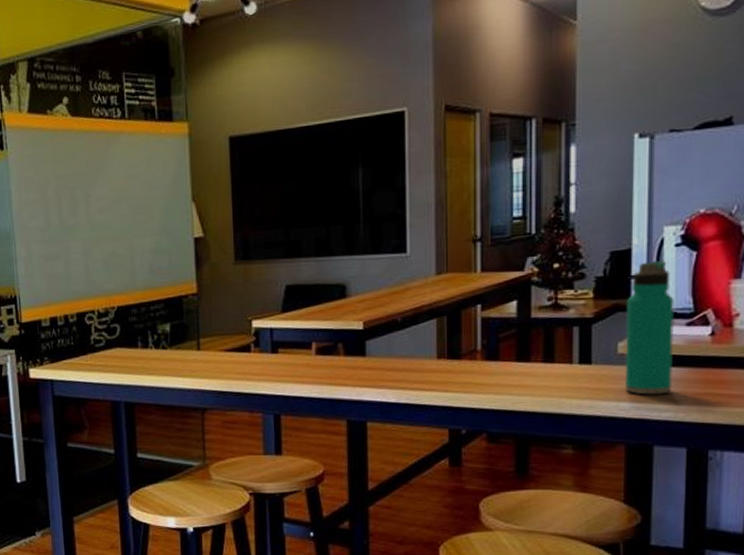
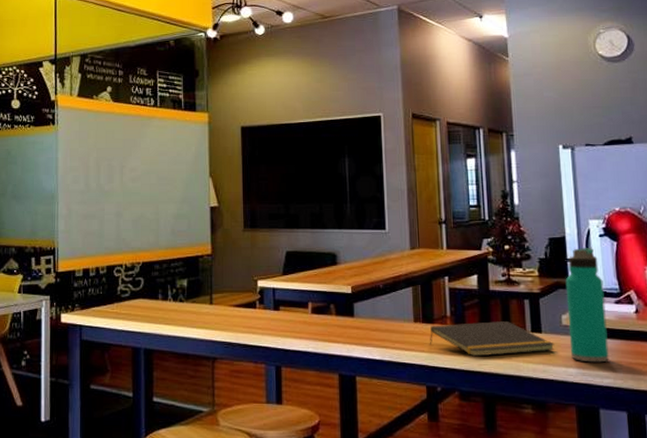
notepad: none [454,353,606,395] -> present [429,321,555,357]

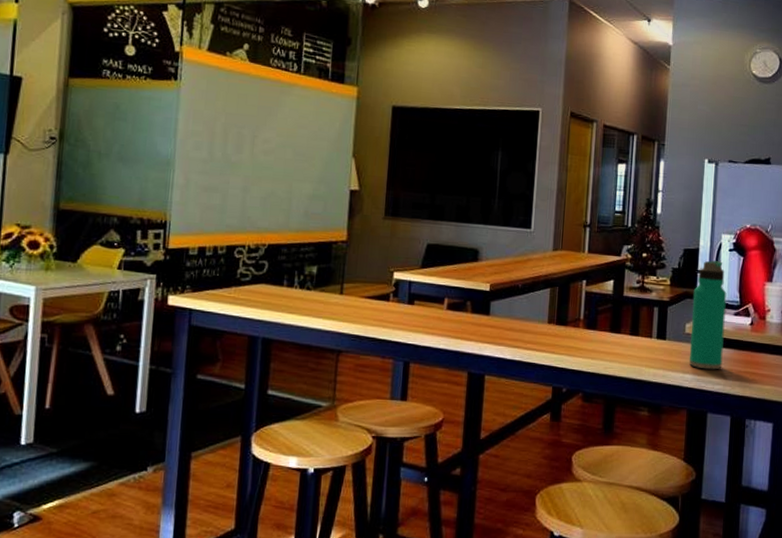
notepad: present [429,321,555,357] -> none [560,326,676,360]

